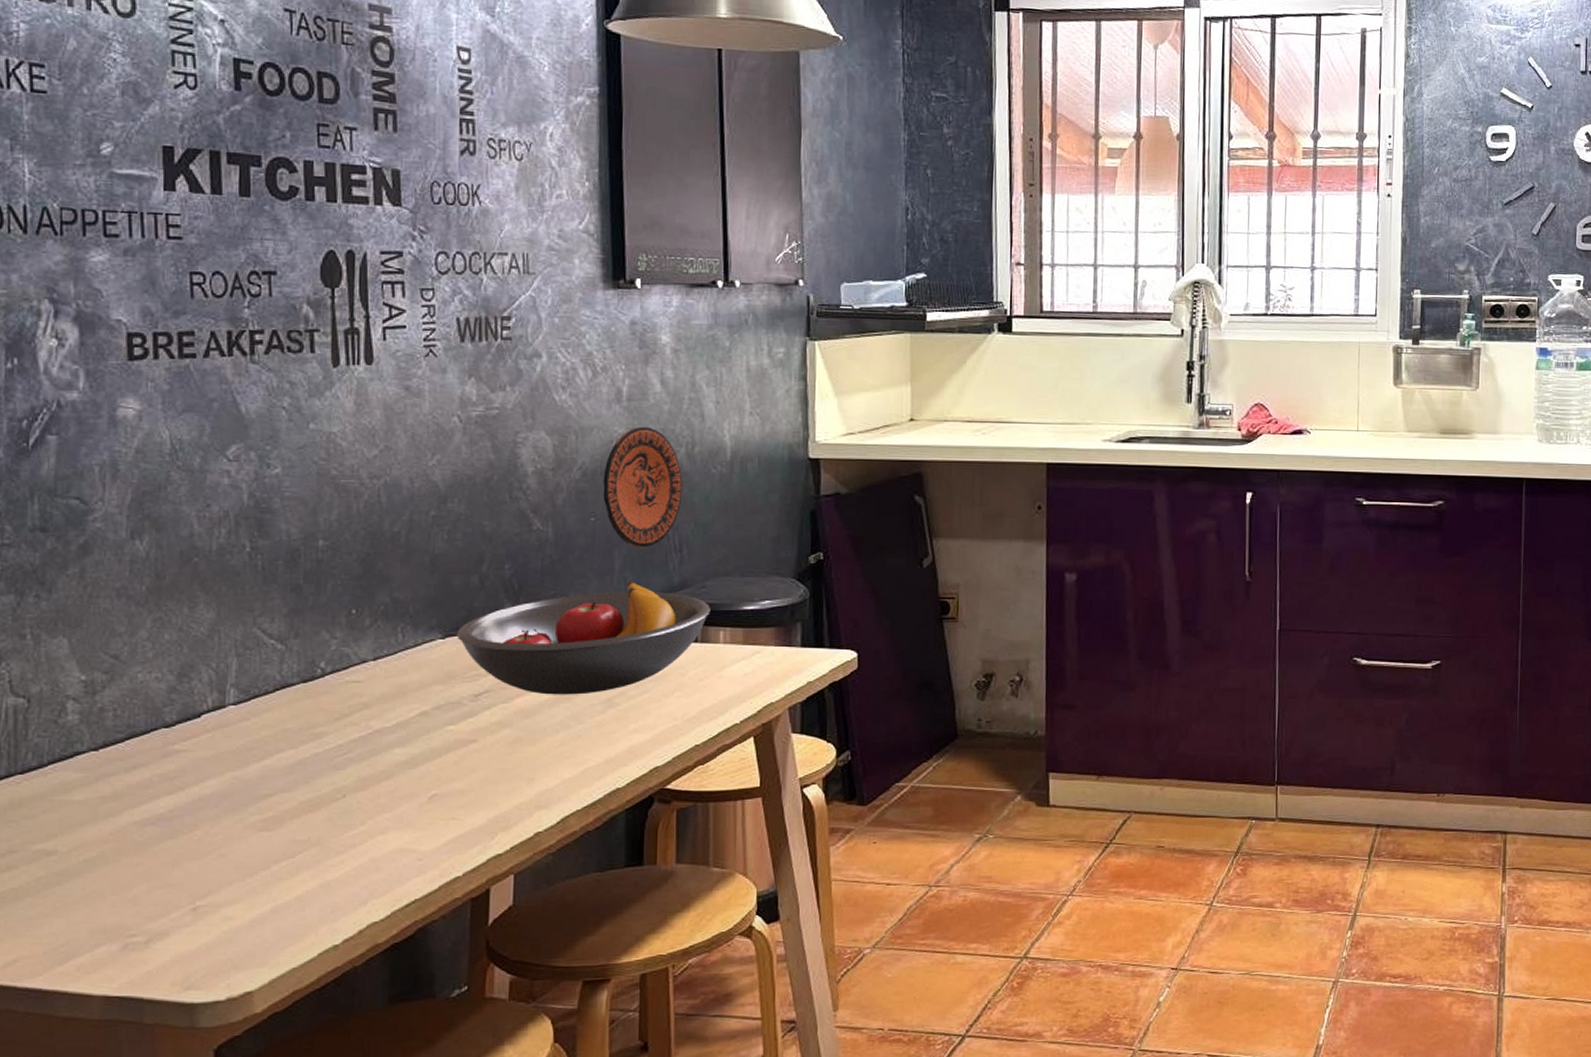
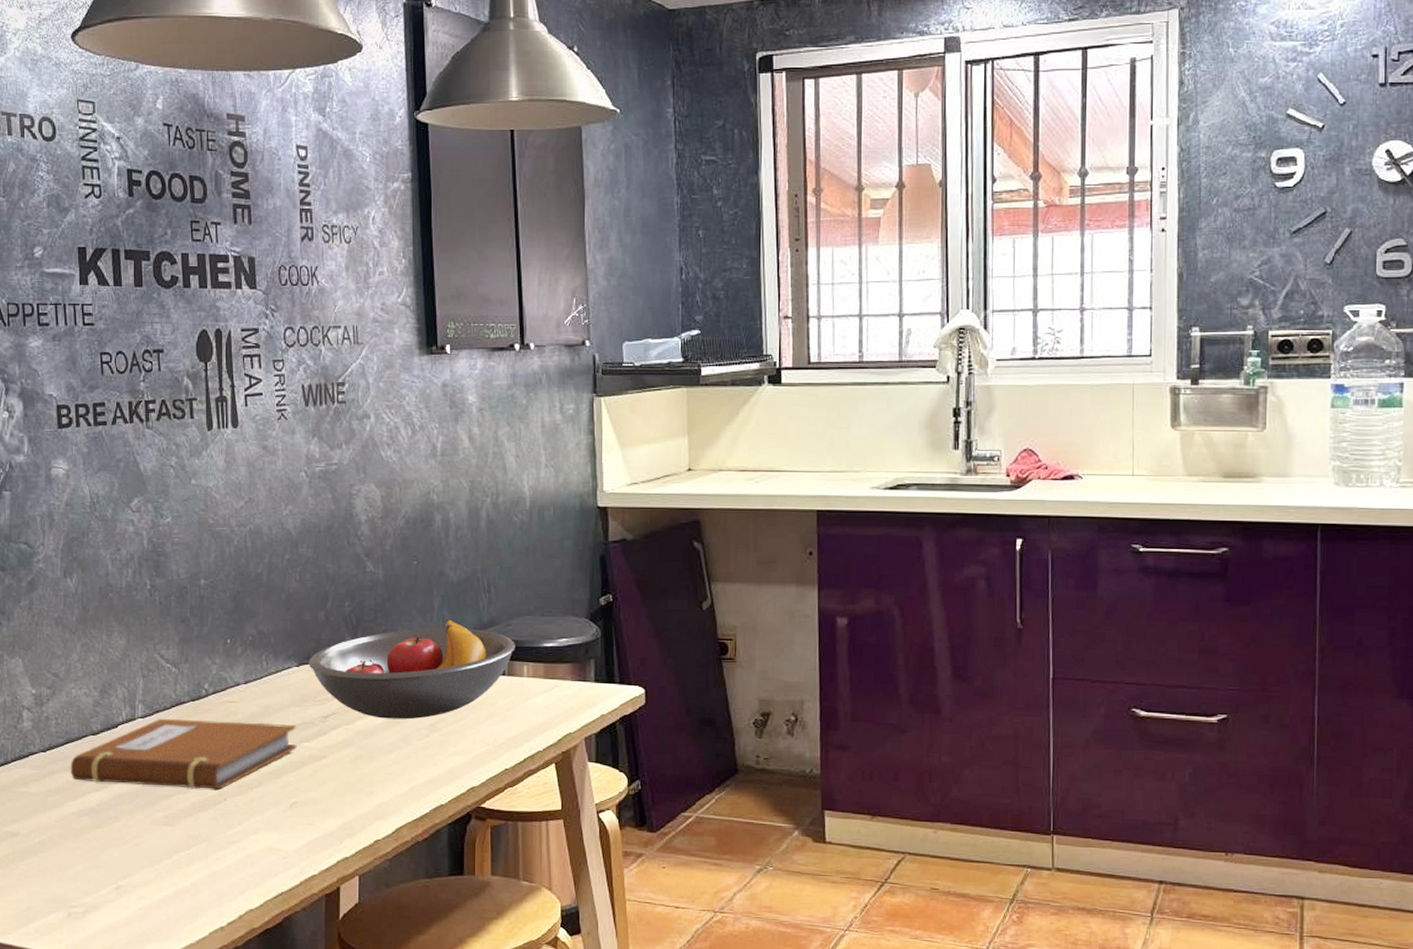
notebook: none [132,704,440,785] -> present [70,718,297,790]
decorative plate: present [603,426,683,548] -> none [423,479,490,589]

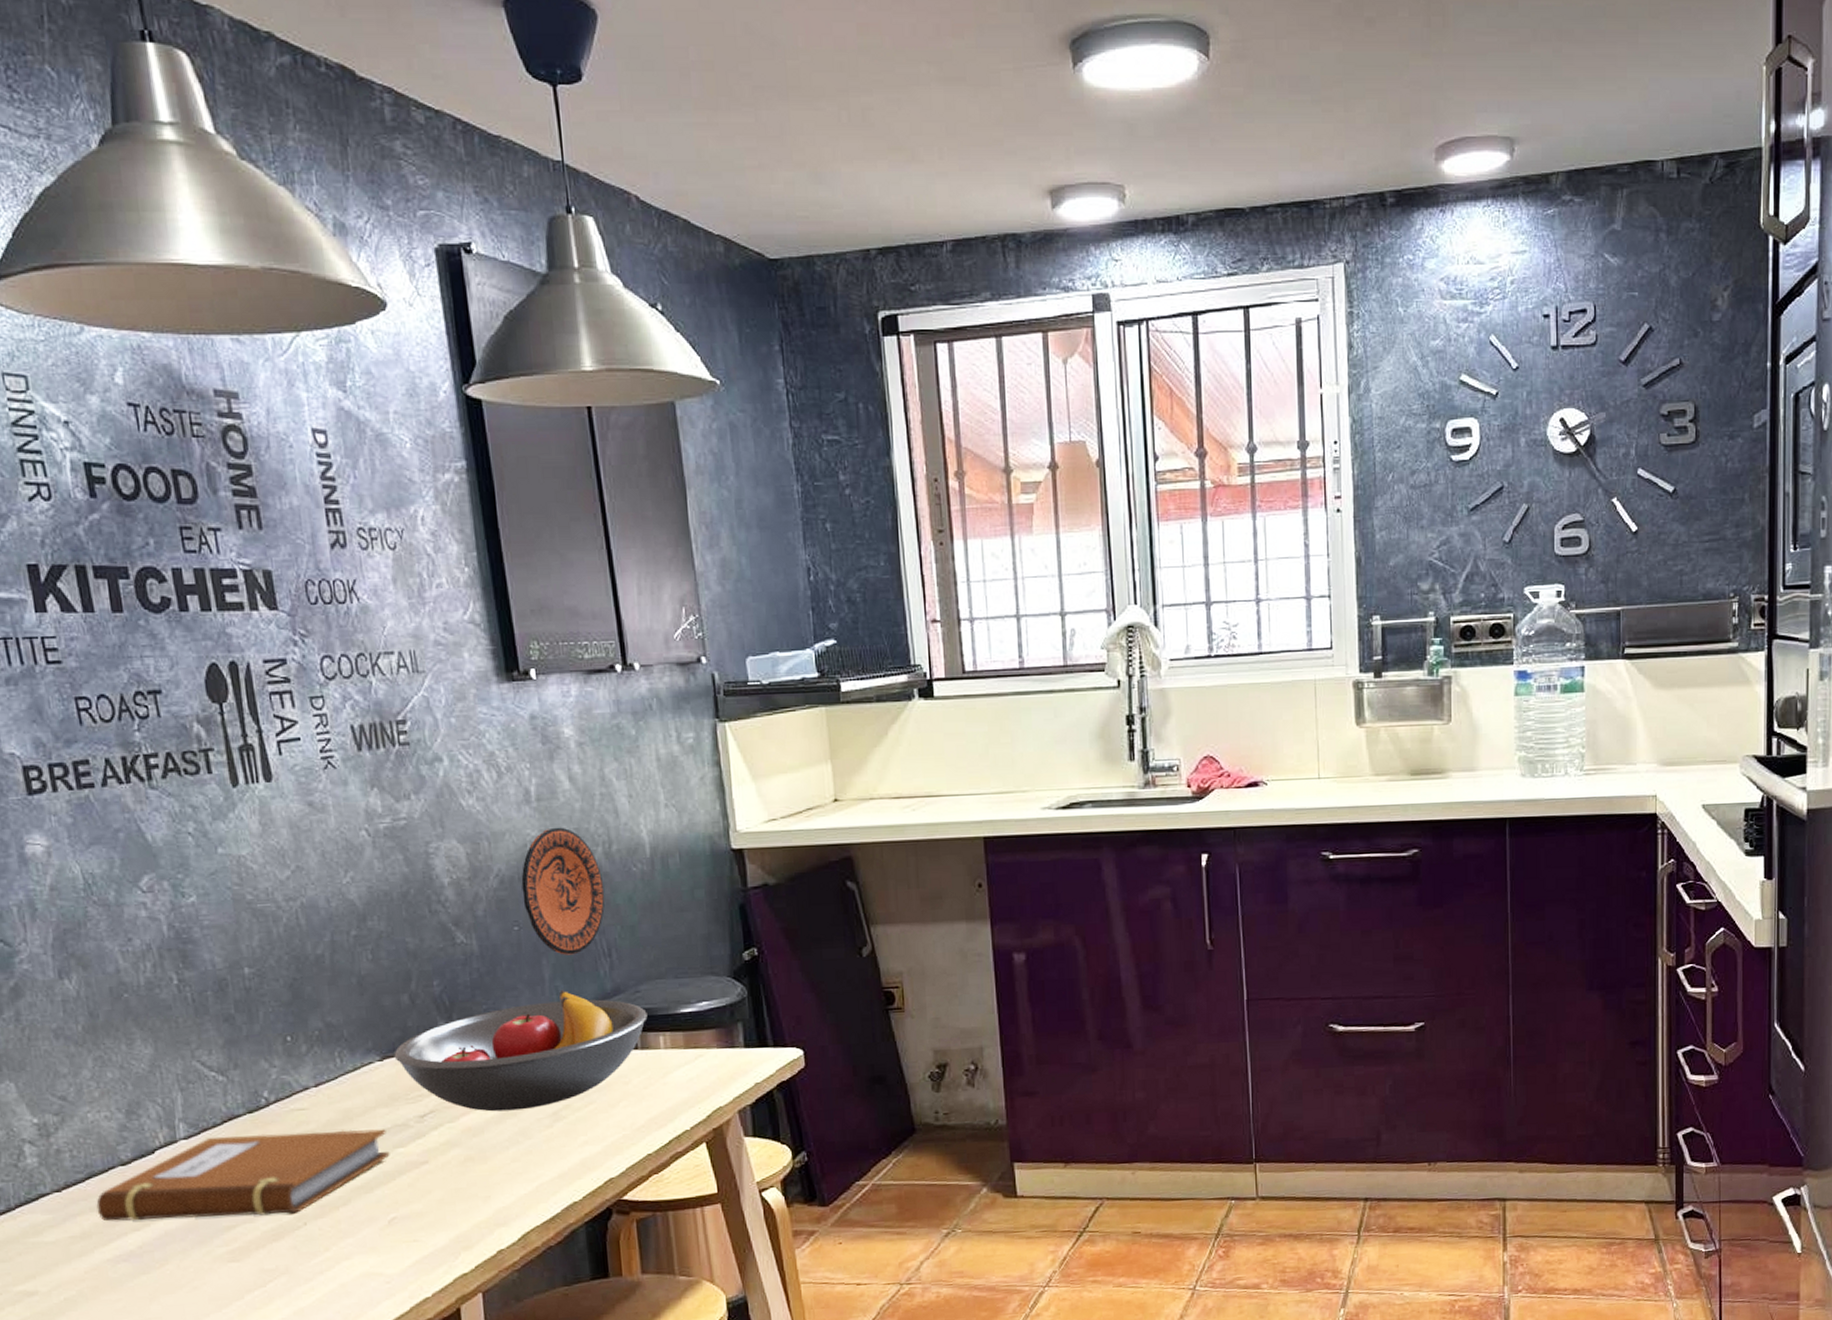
decorative plate: none [423,479,490,589] -> present [521,827,605,955]

